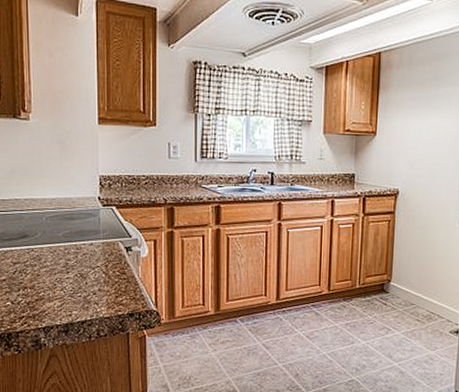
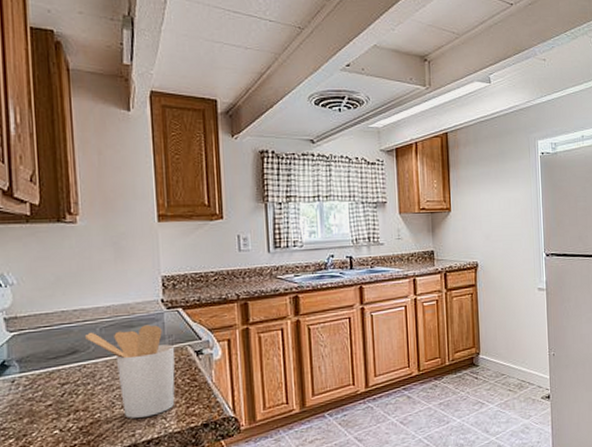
utensil holder: none [34,219,108,301] -> present [85,325,175,419]

